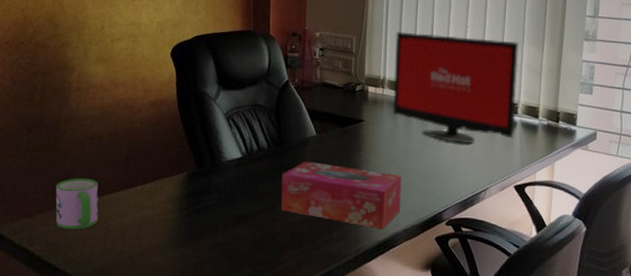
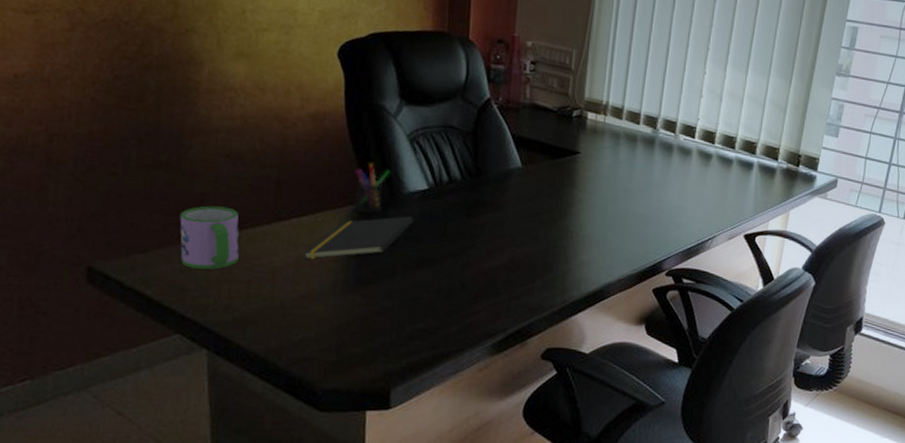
notepad: none [147,180,231,219] -> present [304,216,414,260]
pen holder: none [185,138,212,180] -> present [355,163,391,215]
tissue box: present [281,161,401,230] -> none [475,197,619,279]
computer monitor: present [393,32,518,144] -> none [614,48,764,186]

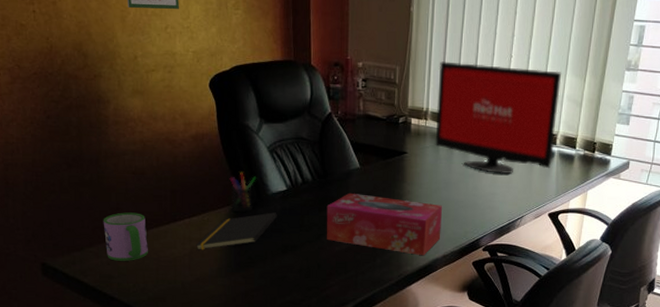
tissue box: none [475,197,619,279] -> present [326,192,442,256]
computer monitor: none [614,48,764,186] -> present [435,61,561,175]

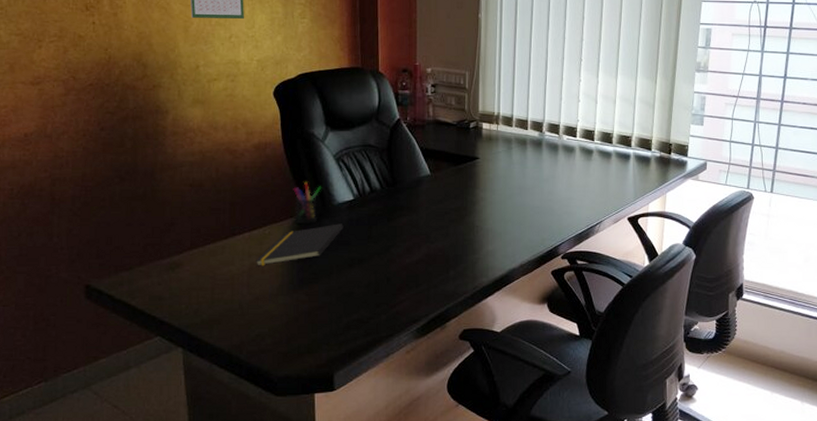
mug: present [103,212,148,261] -> none [155,227,204,280]
tissue box: present [326,192,442,256] -> none [396,201,517,266]
computer monitor: present [435,61,561,175] -> none [507,66,632,178]

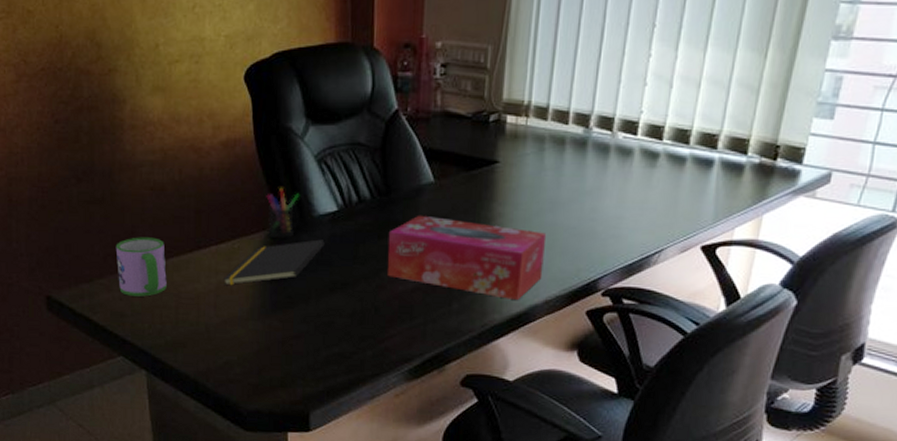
mug: none [155,227,204,280] -> present [115,237,167,297]
tissue box: none [396,201,517,266] -> present [387,215,546,301]

